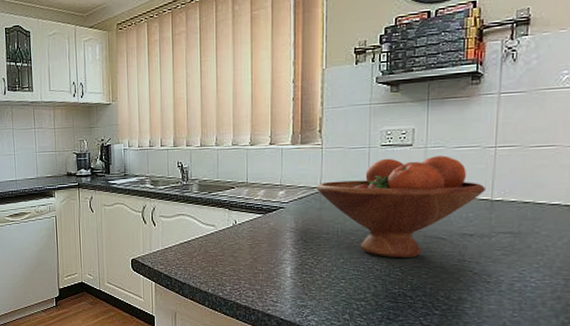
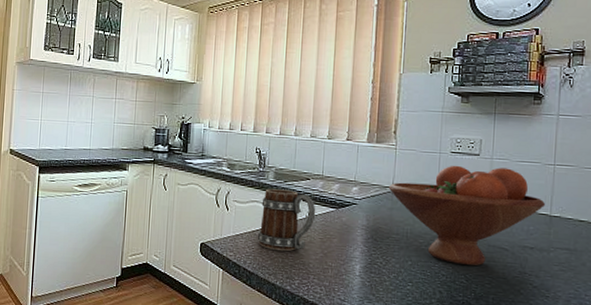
mug: none [186,200,243,260] -> present [257,189,316,252]

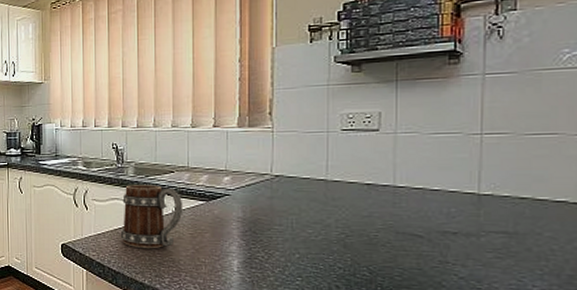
fruit bowl: present [388,165,545,266] -> none [266,142,470,256]

